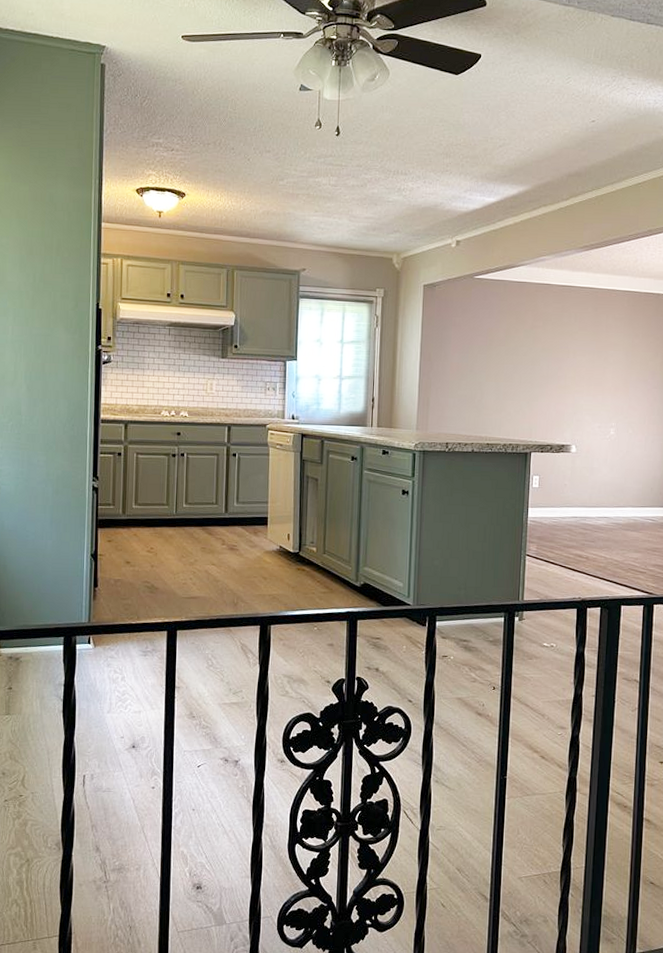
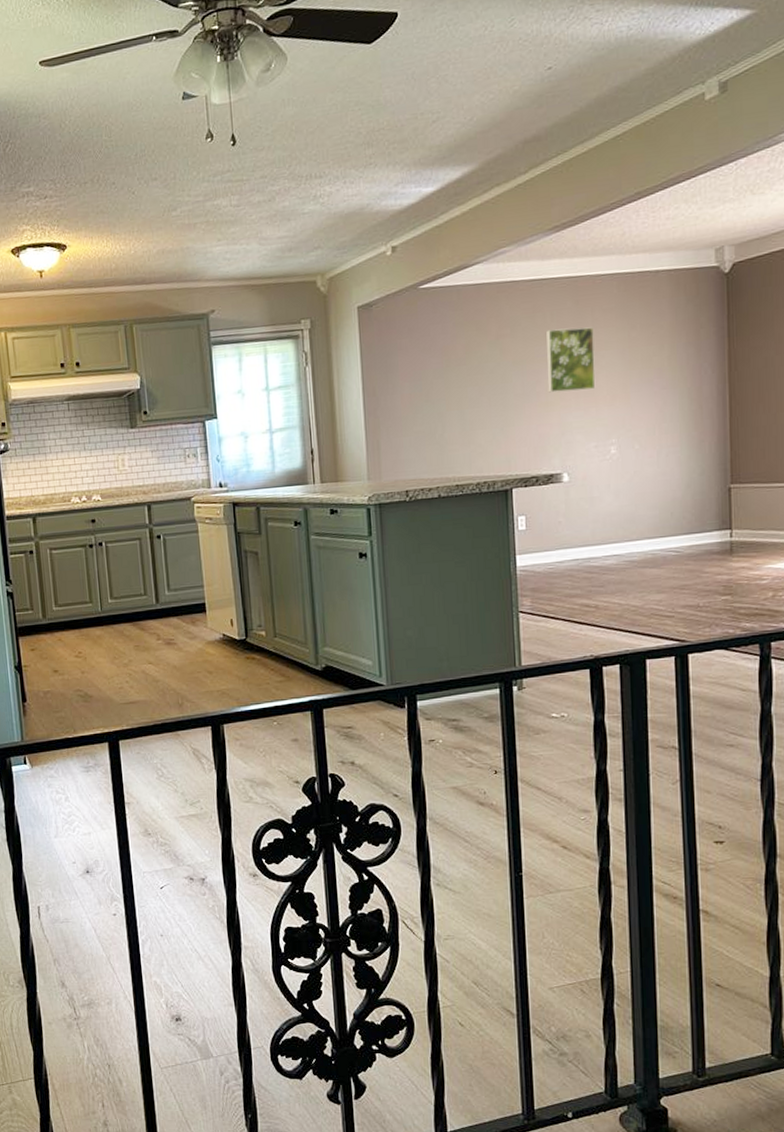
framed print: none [567,328,607,381] -> present [546,327,596,393]

